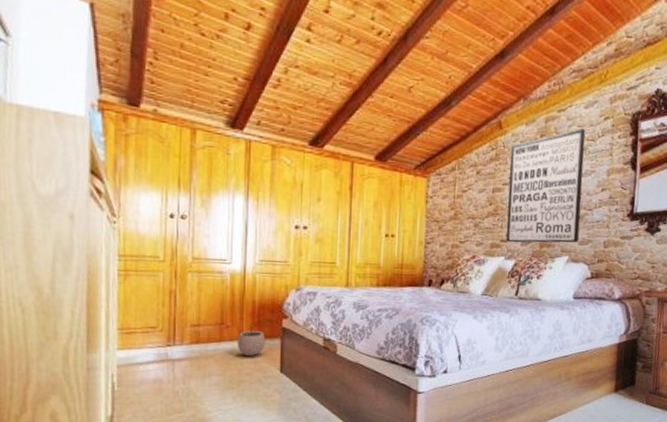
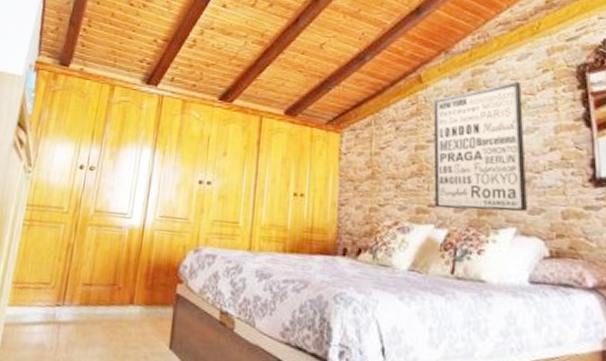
plant pot: present [237,324,266,357] -> none [126,288,157,327]

